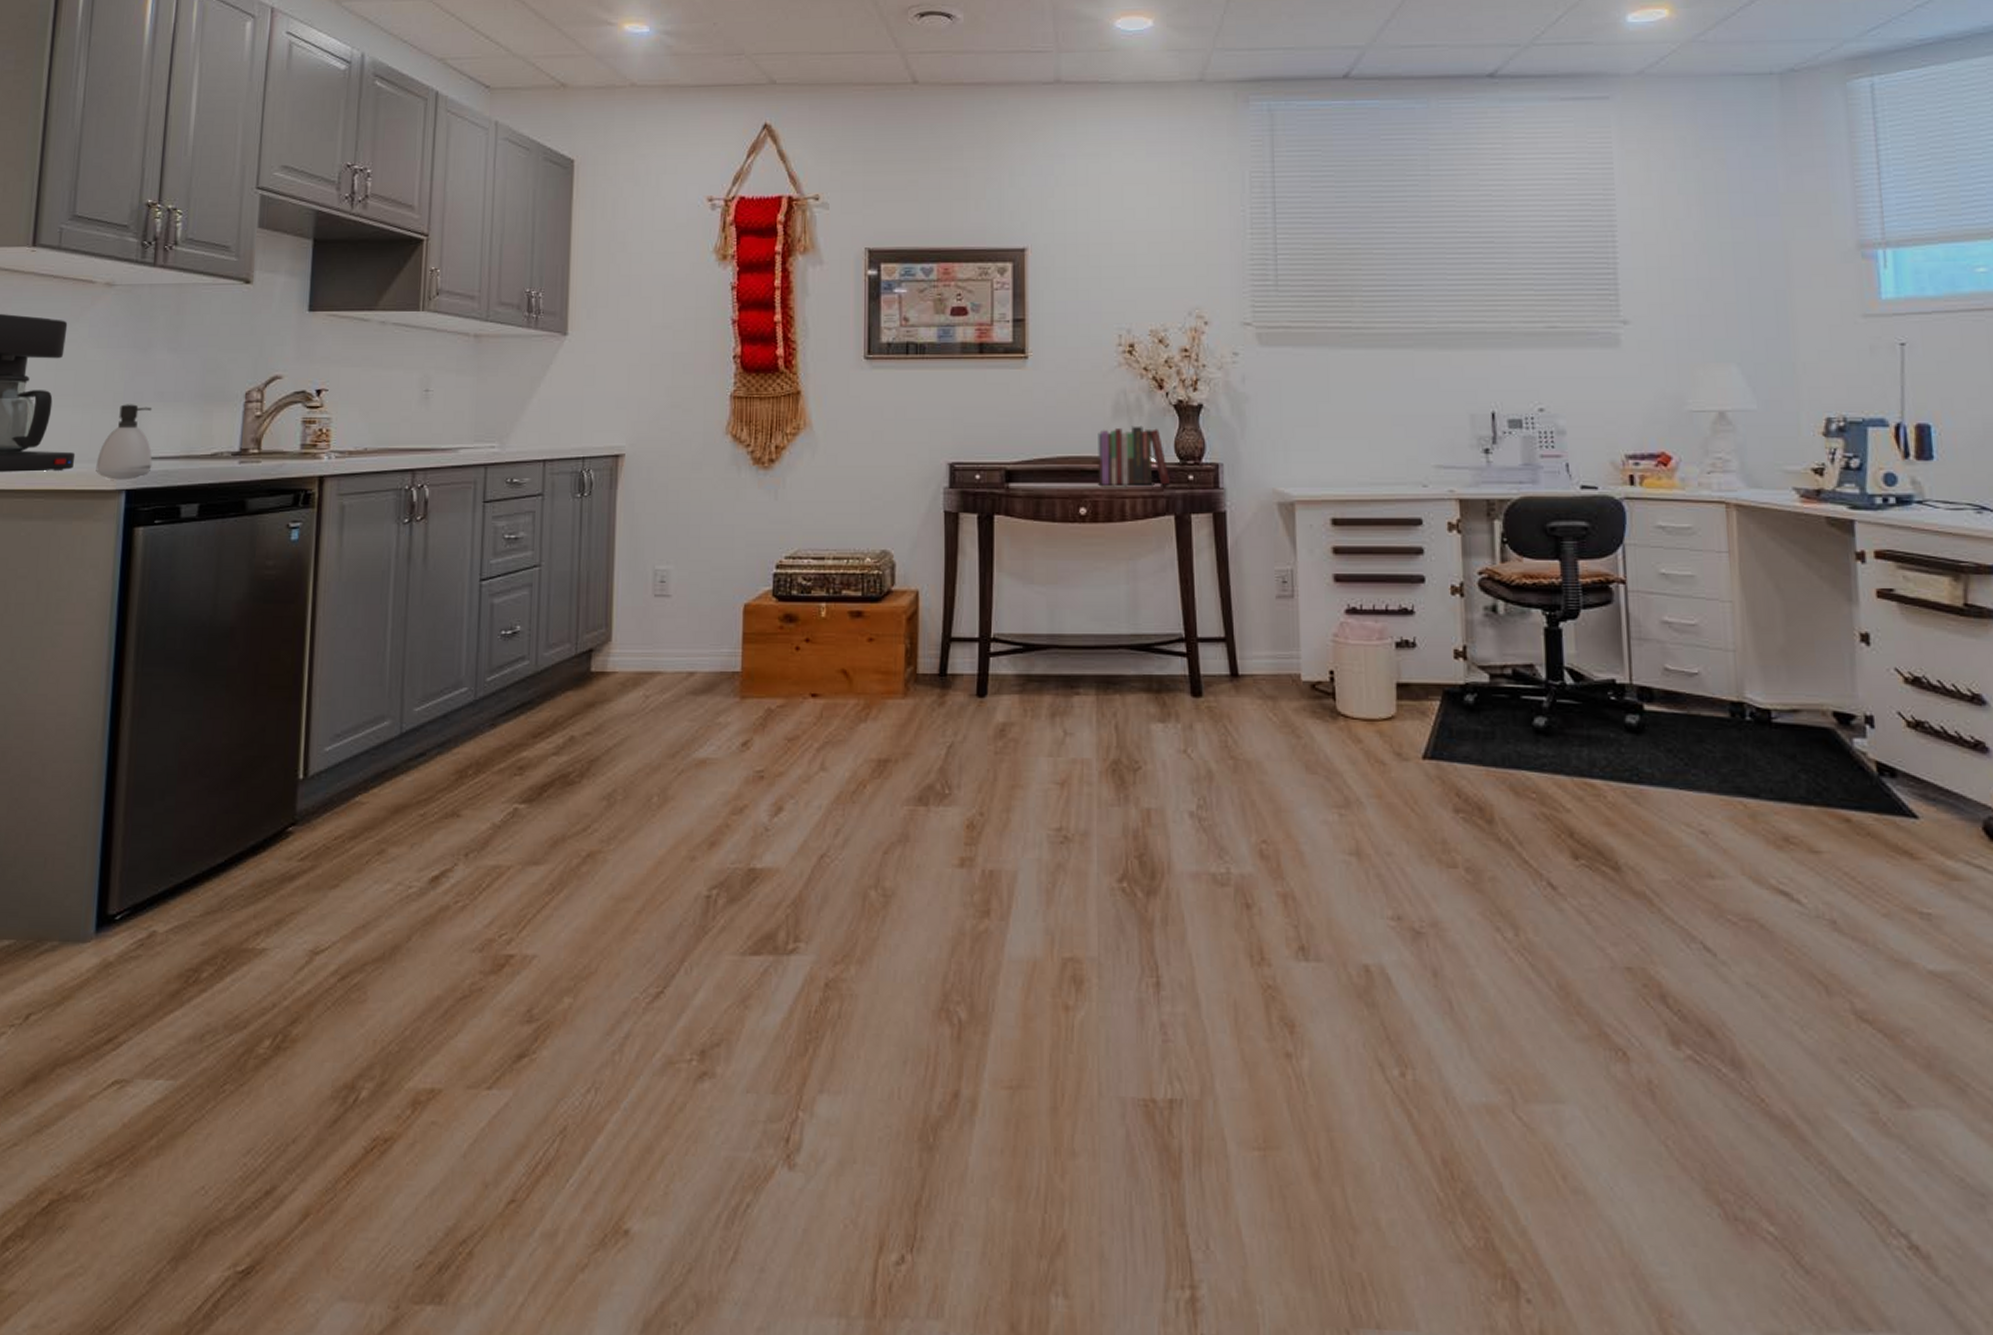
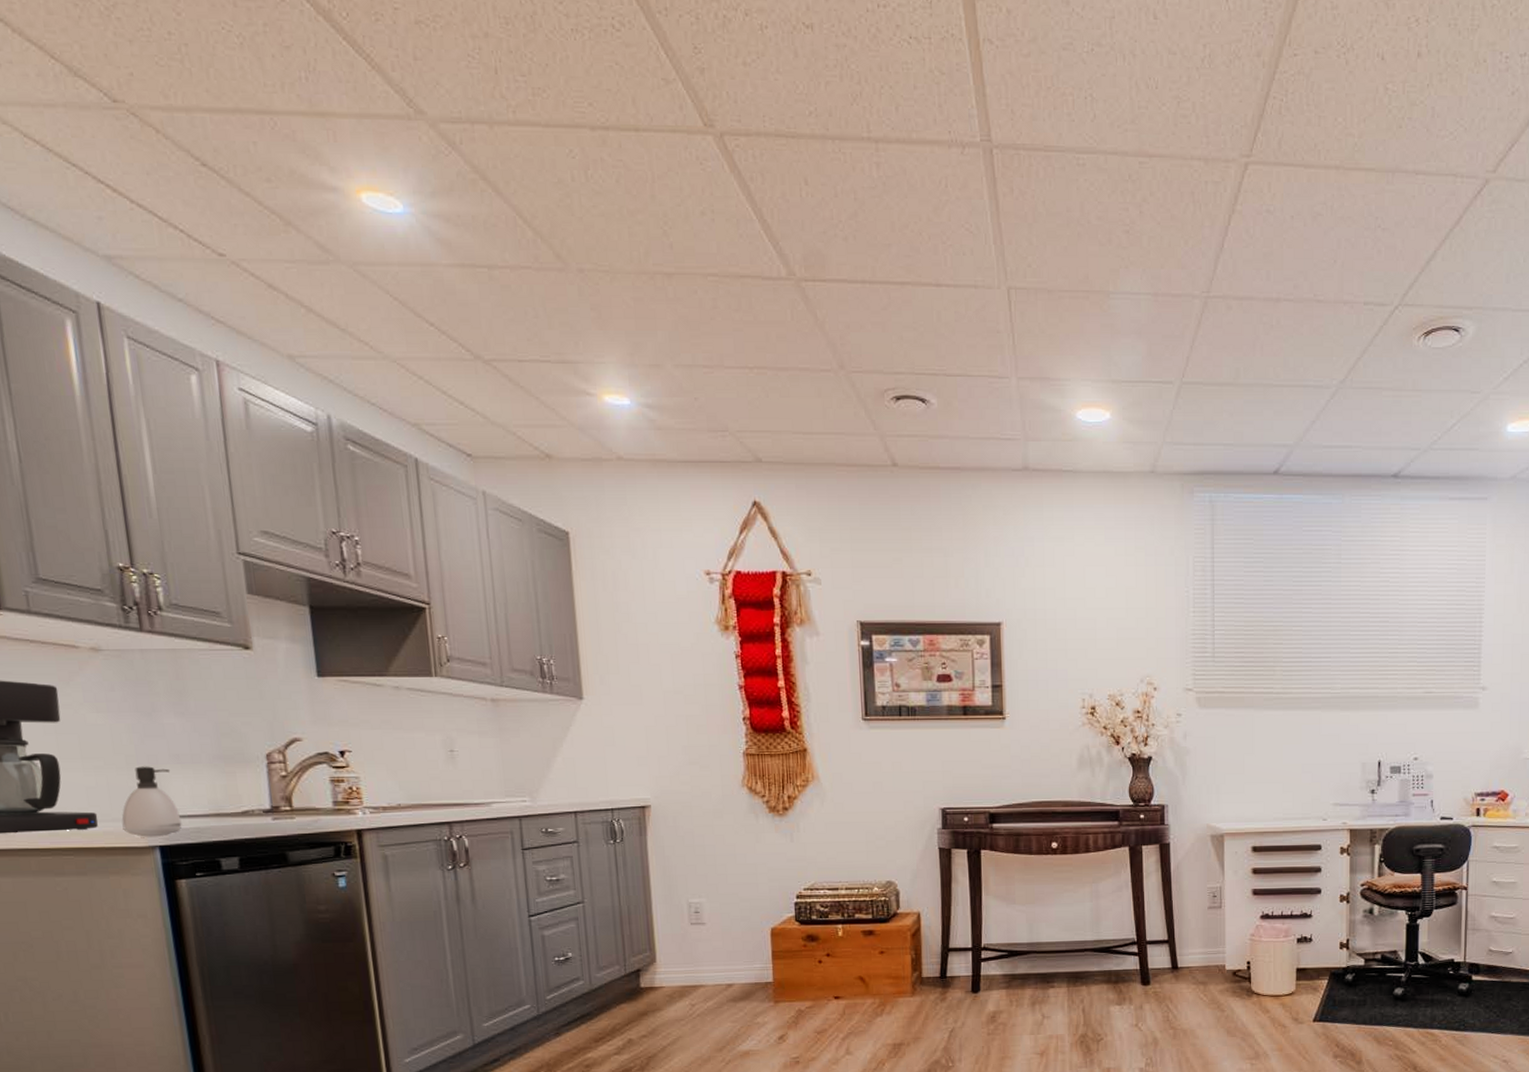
books: present [1098,425,1170,487] -> none [1066,775,1125,825]

